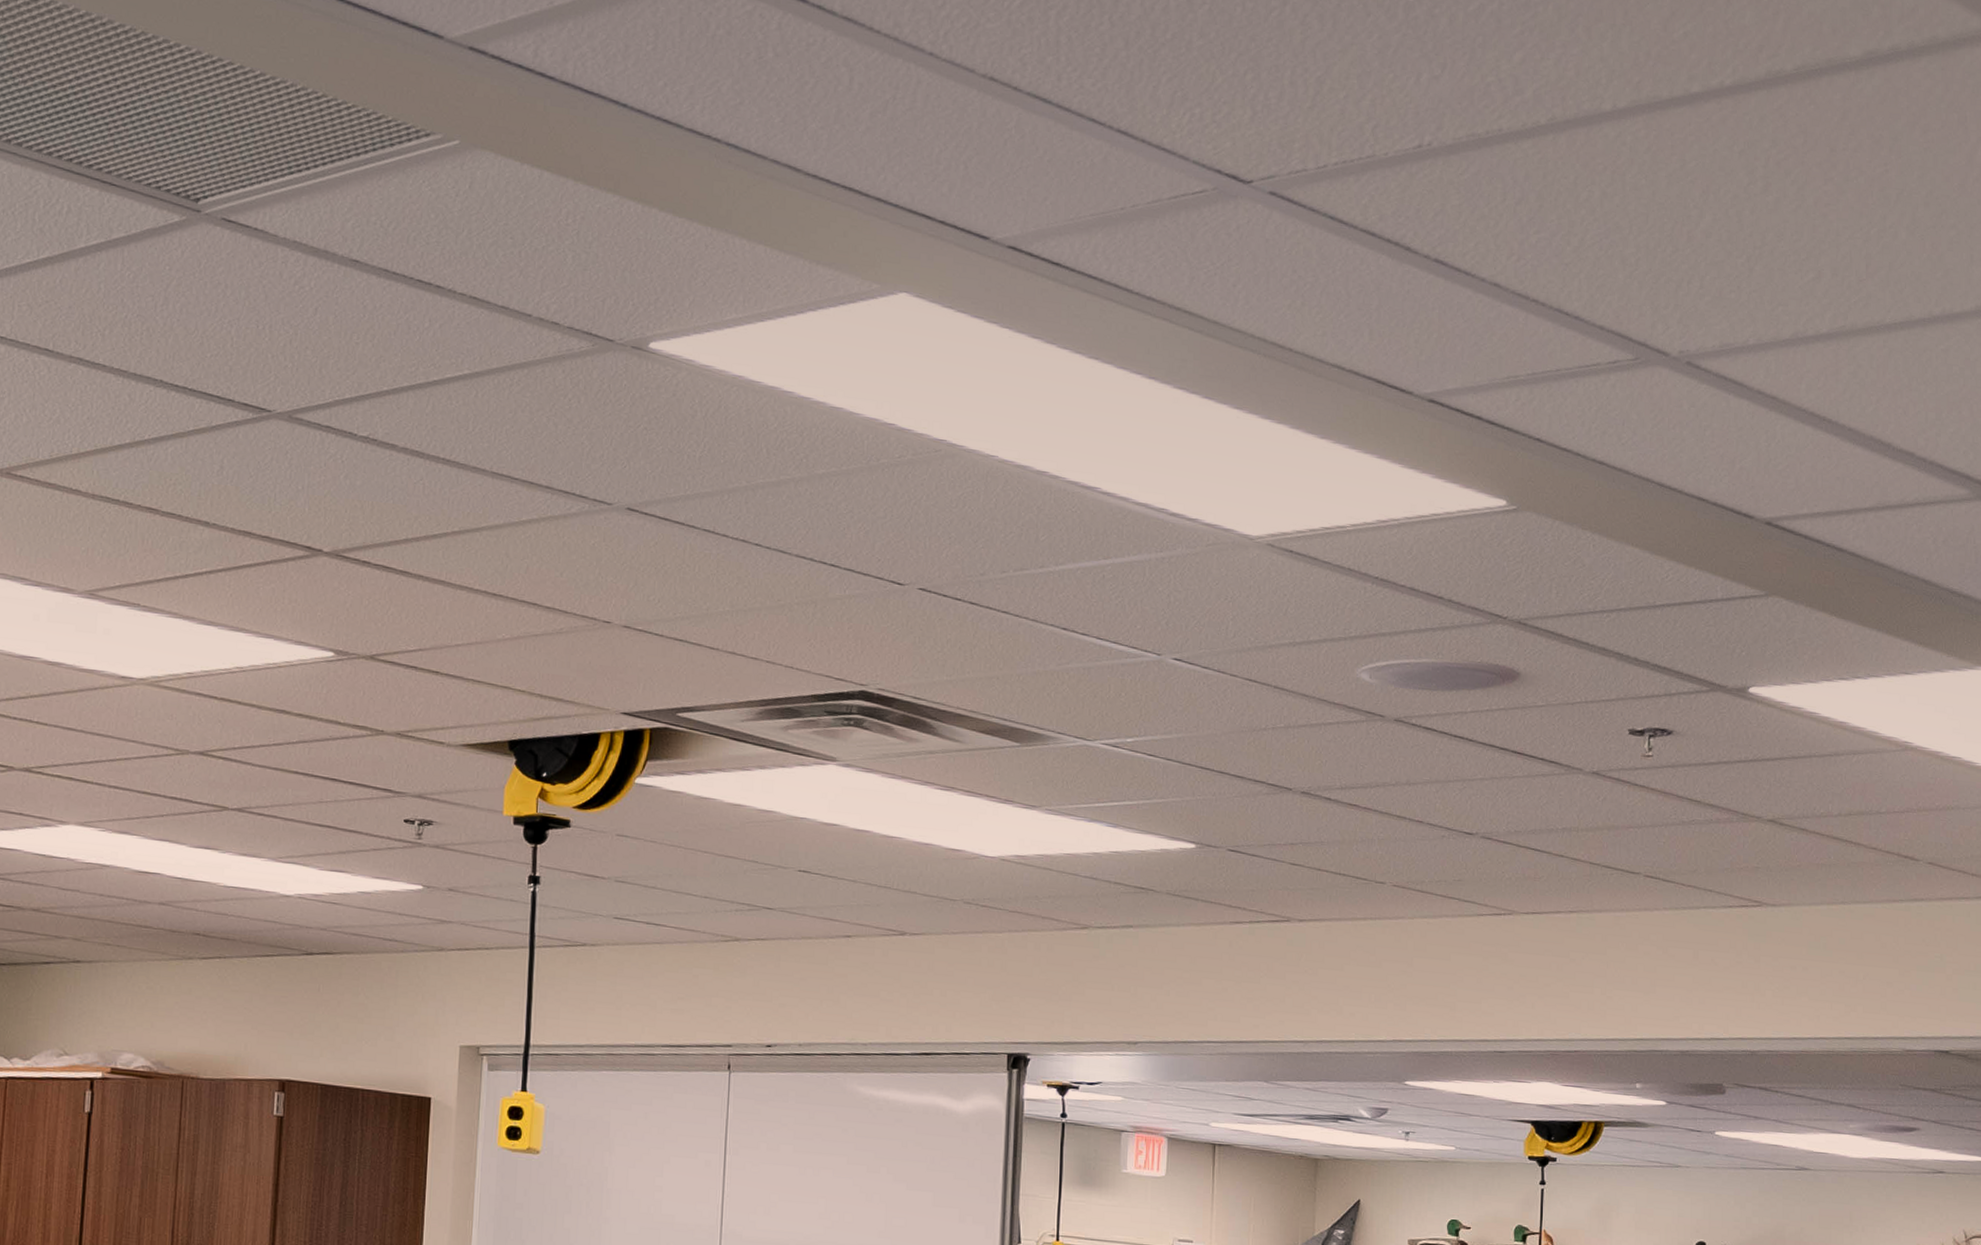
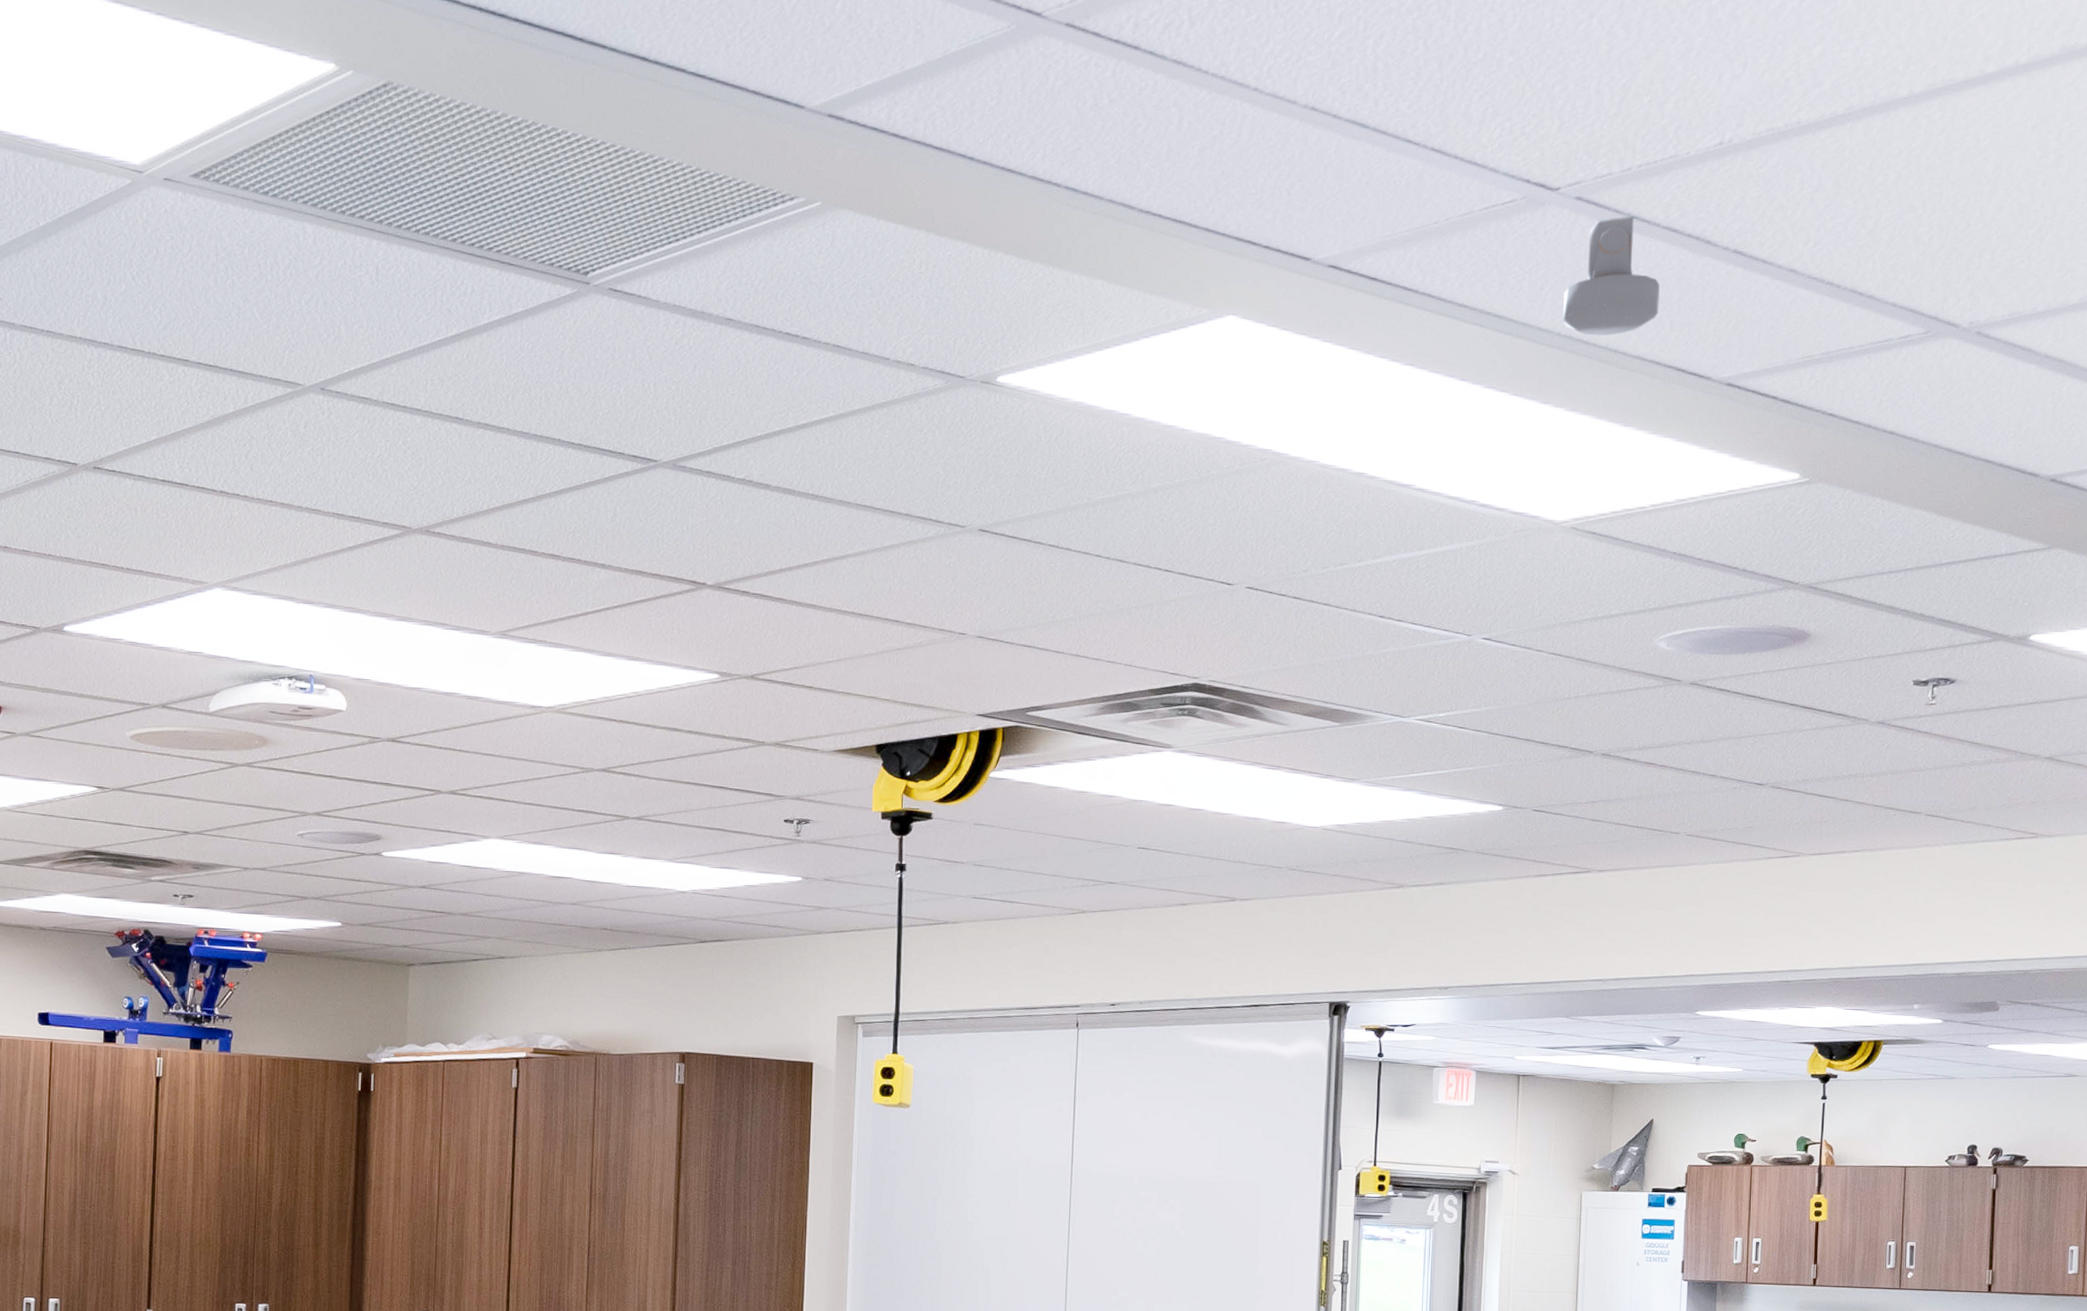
security camera: none [1256,215,1358,341] -> present [1562,216,1660,336]

